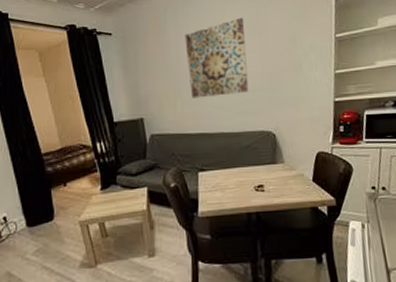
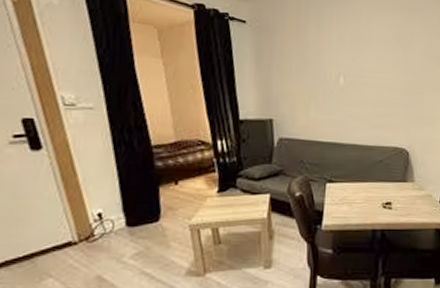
wall art: present [184,17,249,98] -> none [326,26,389,106]

